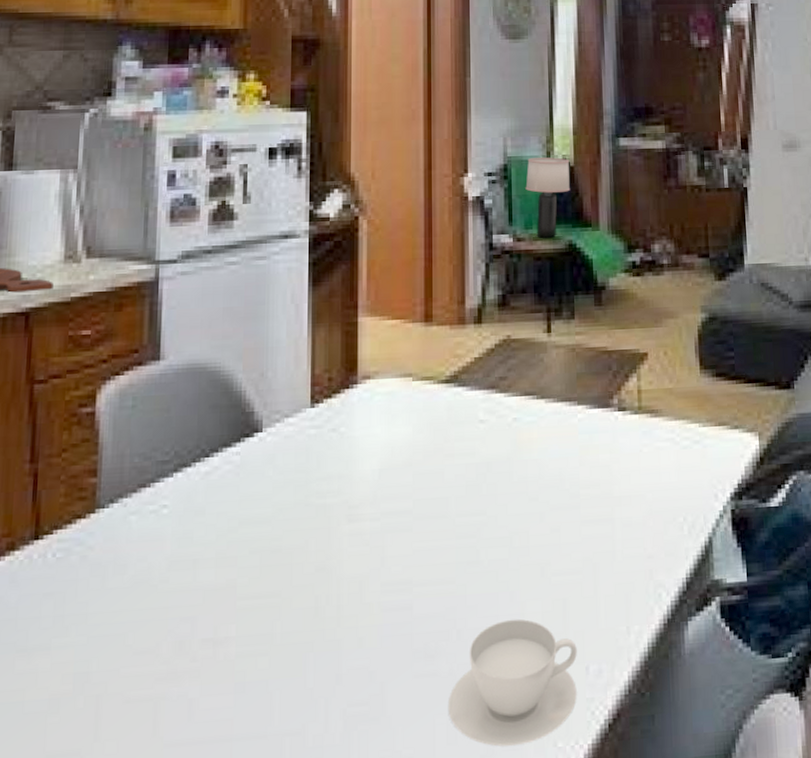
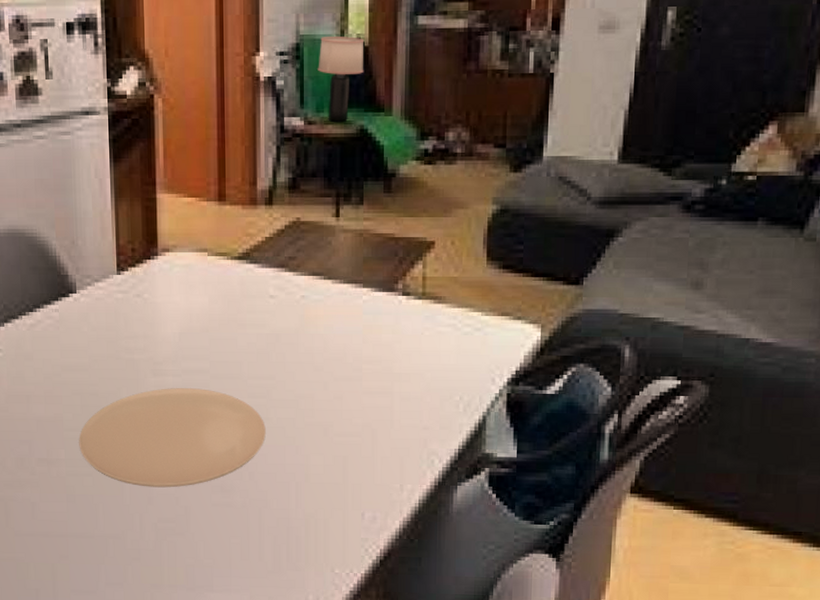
plate: none [254,533,476,662] -> present [79,388,266,488]
teacup: present [447,618,577,747] -> none [241,468,354,567]

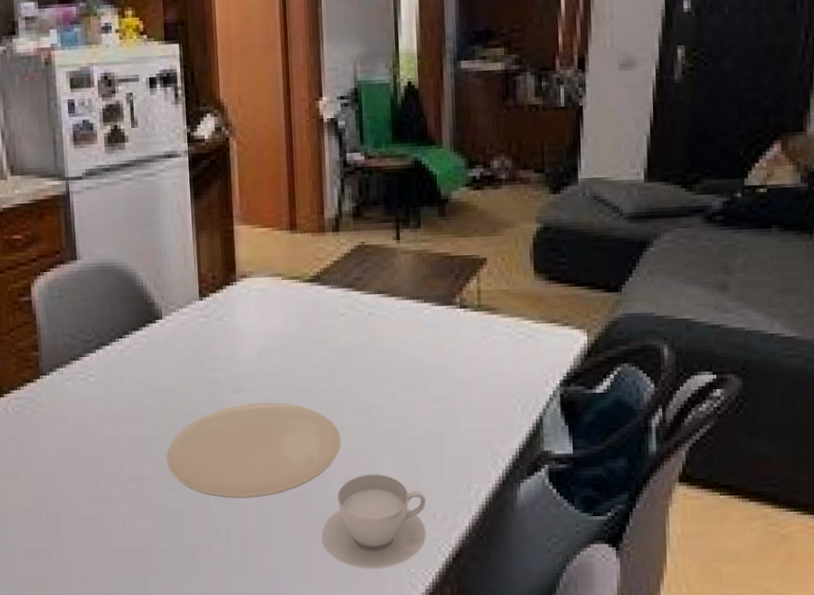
teacup: none [241,468,354,567] -> present [321,473,426,569]
table lamp: present [318,36,365,123] -> none [374,81,416,157]

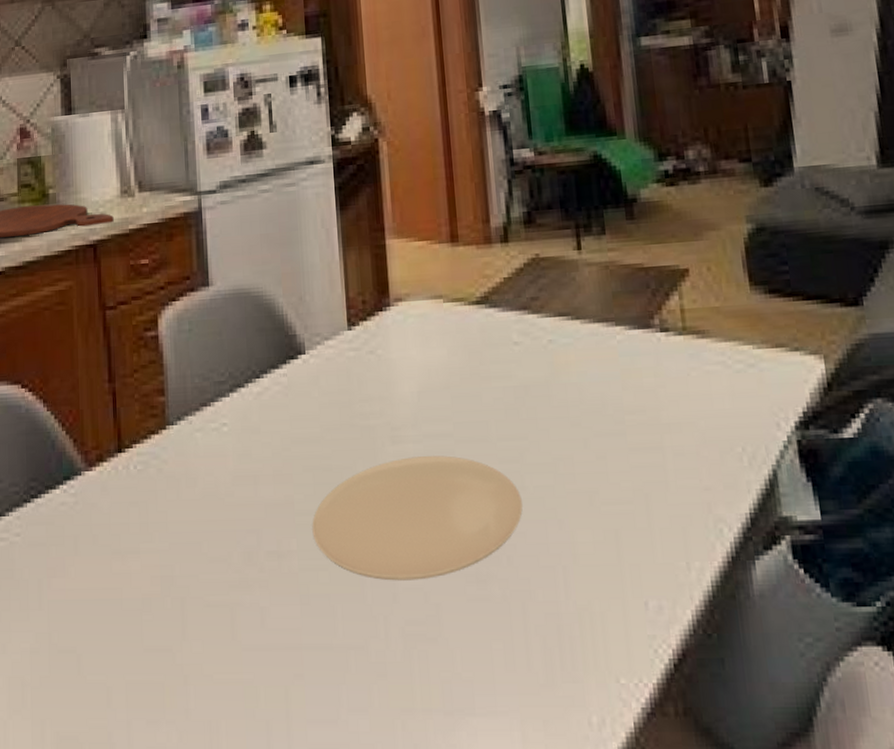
teacup: present [321,473,426,569] -> none [503,548,638,678]

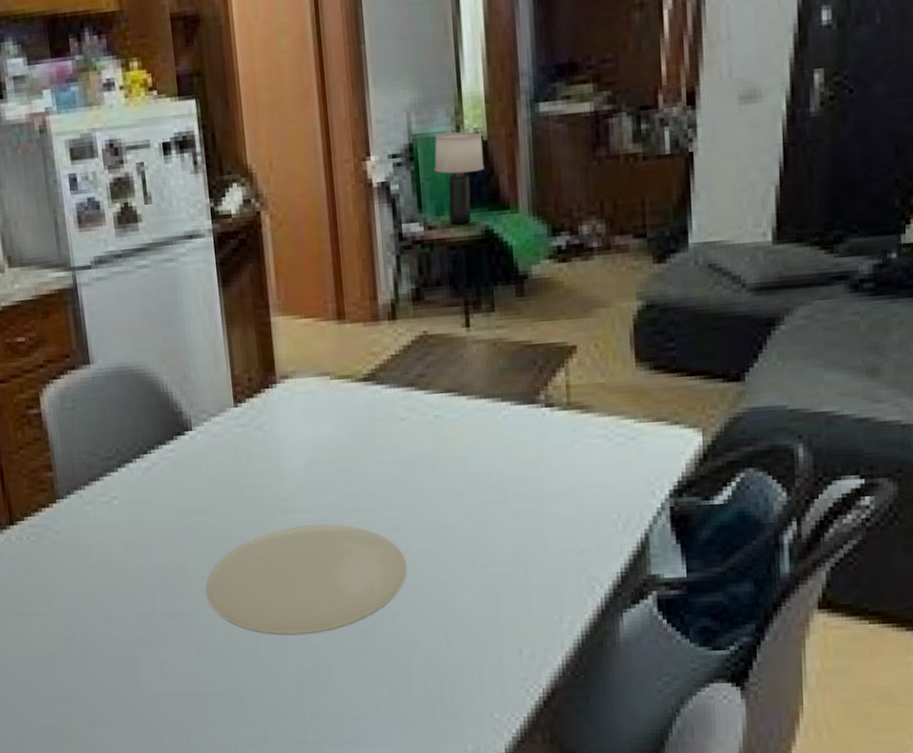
table lamp: none [543,63,592,152] -> present [434,131,485,226]

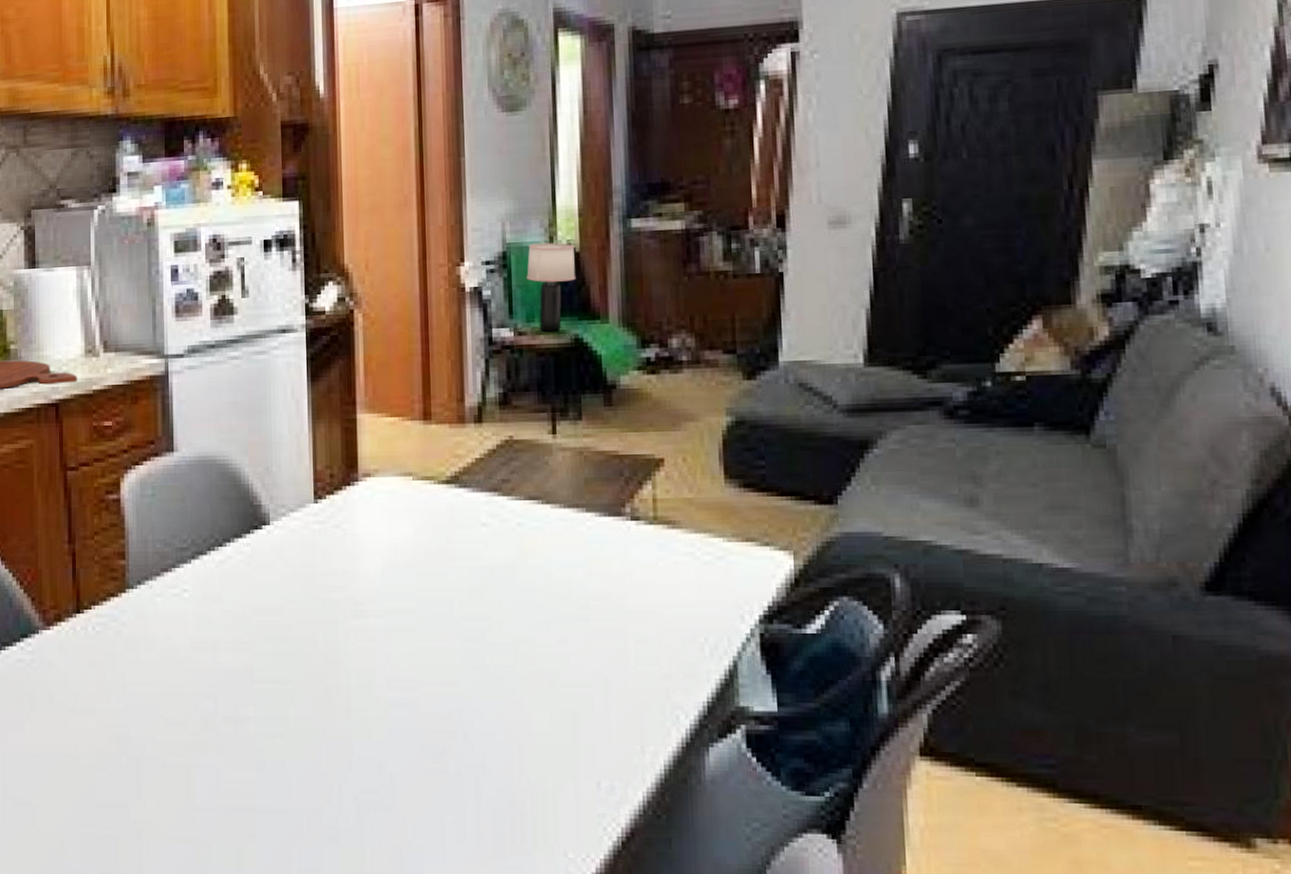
plate: present [205,524,407,636] -> none [270,632,482,751]

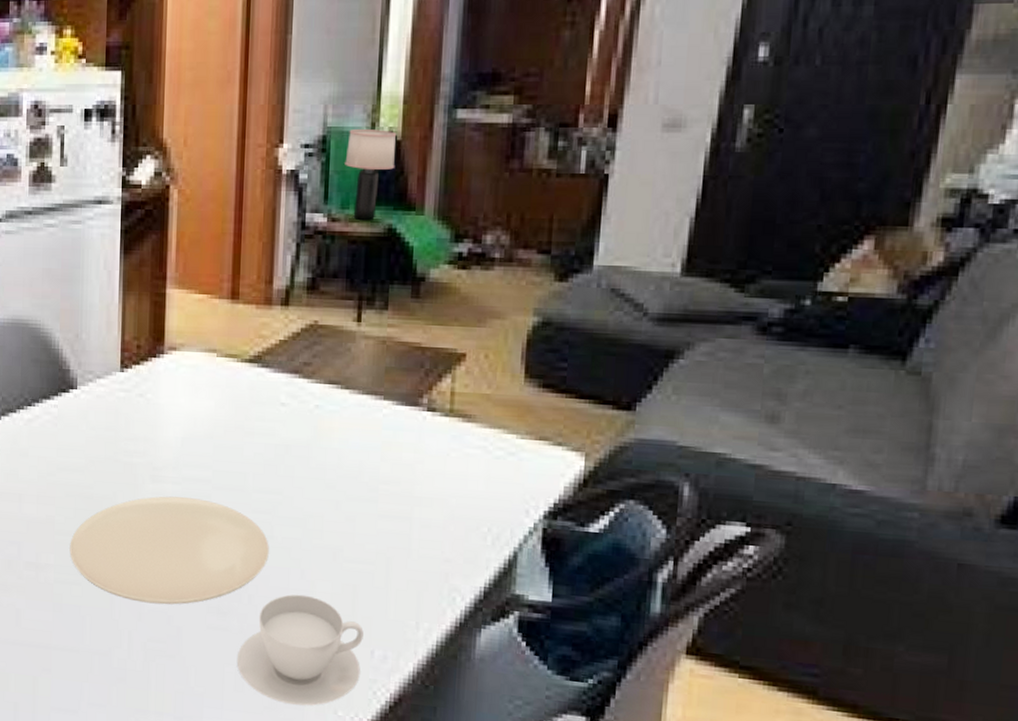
plate: none [270,632,482,751] -> present [69,496,269,605]
teacup: none [456,726,588,851] -> present [236,594,364,706]

